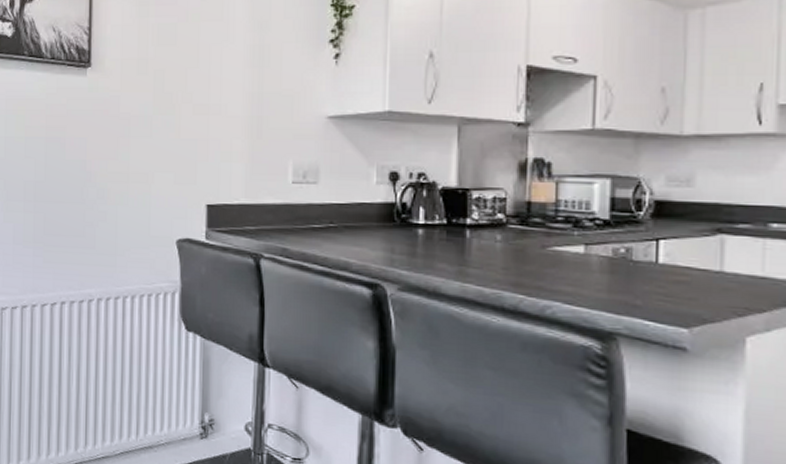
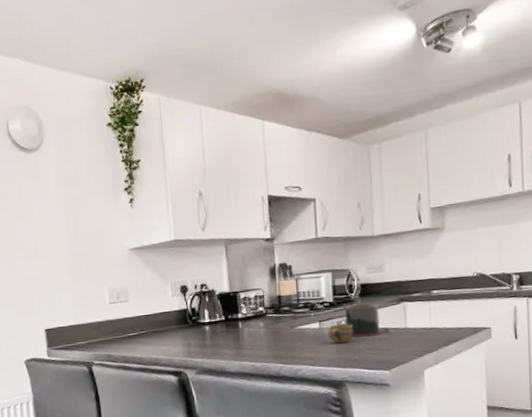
cup: none [596,252,636,280] -> present [327,324,353,344]
mug: none [625,228,680,276] -> present [344,303,380,338]

